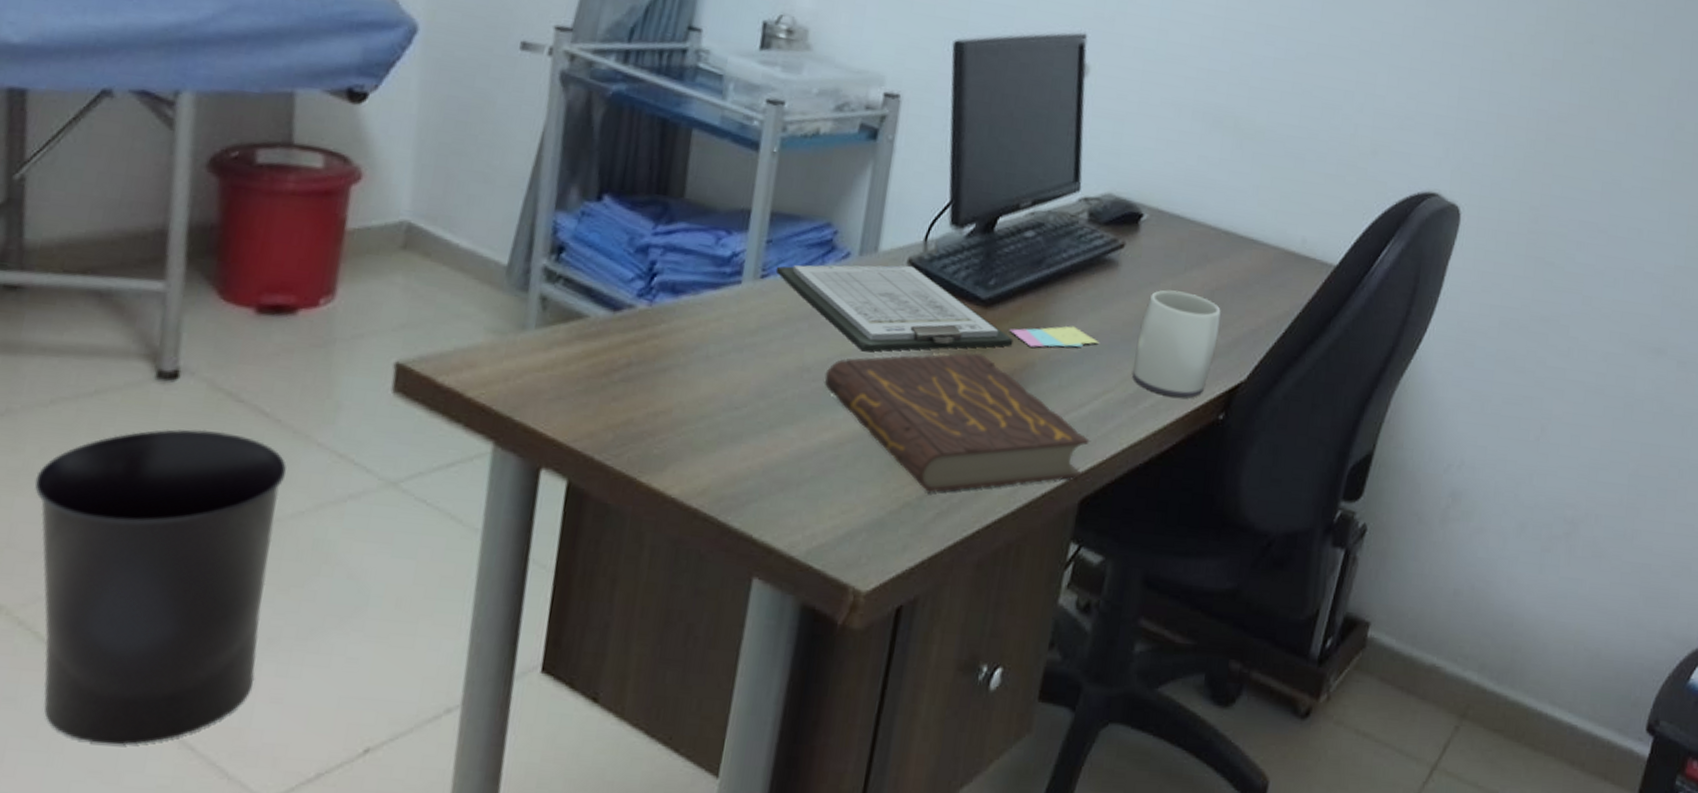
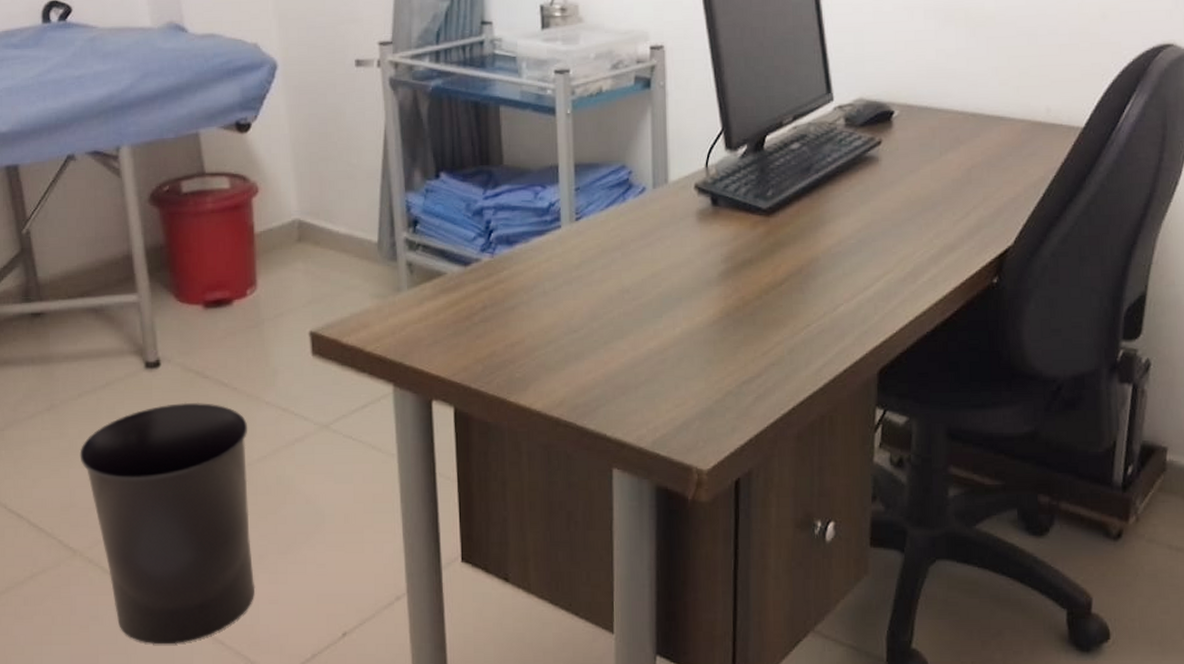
clipboard: present [775,265,1014,352] -> none [586,190,797,269]
book: present [824,352,1091,492] -> none [642,255,880,380]
sticky notes: present [1009,326,1099,348] -> none [791,220,873,244]
mug: present [1132,289,1221,398] -> none [906,174,981,269]

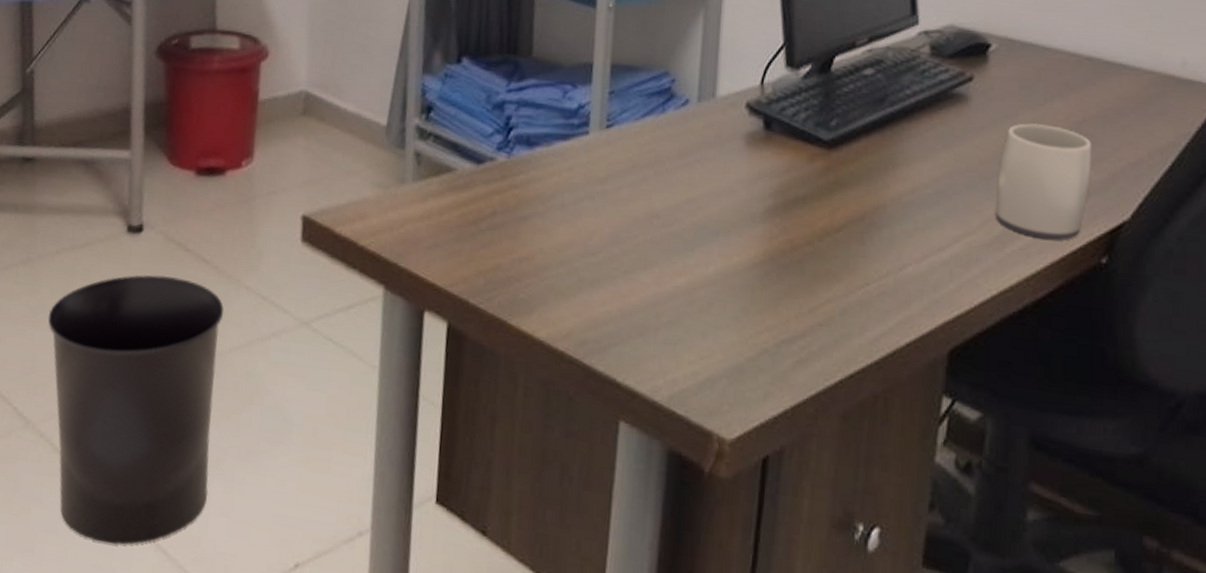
mug: none [906,174,981,269] -> present [994,123,1092,240]

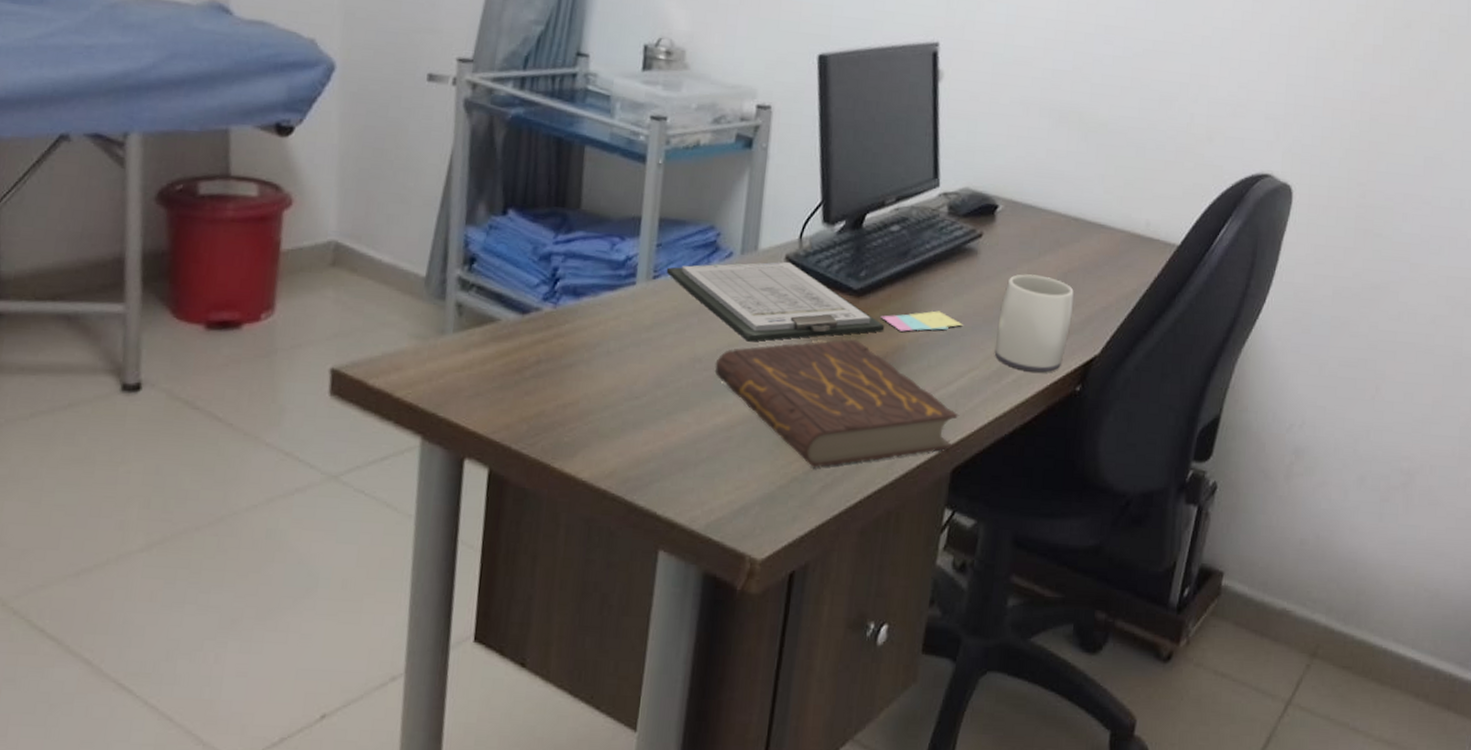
waste bin: present [47,274,224,545] -> none [20,435,240,718]
clipboard: none [619,109,861,197] -> present [666,261,885,342]
book: none [673,195,955,339] -> present [714,338,960,467]
sticky notes: none [856,165,954,189] -> present [880,311,963,332]

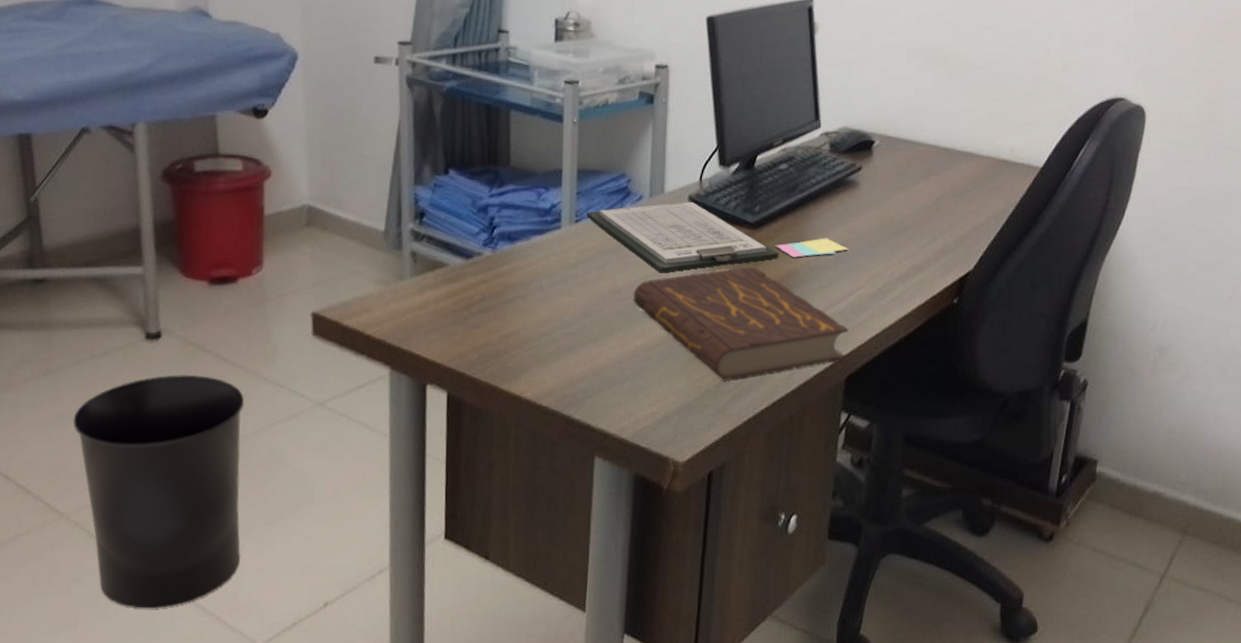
waste bin: none [20,435,240,718] -> present [73,374,245,609]
mug: present [994,274,1074,373] -> none [878,201,947,288]

